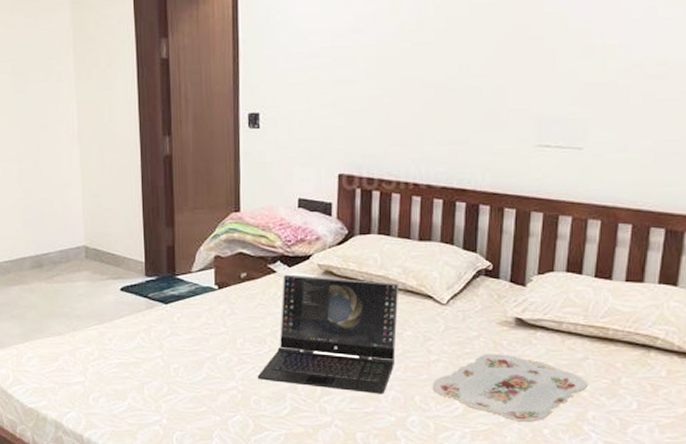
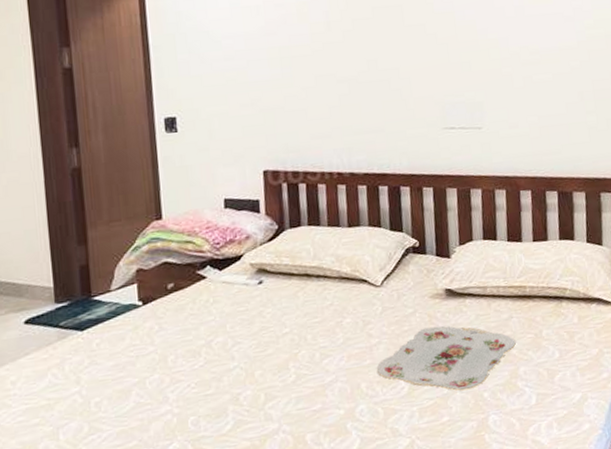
laptop: present [257,274,399,395] -> none [193,271,337,397]

